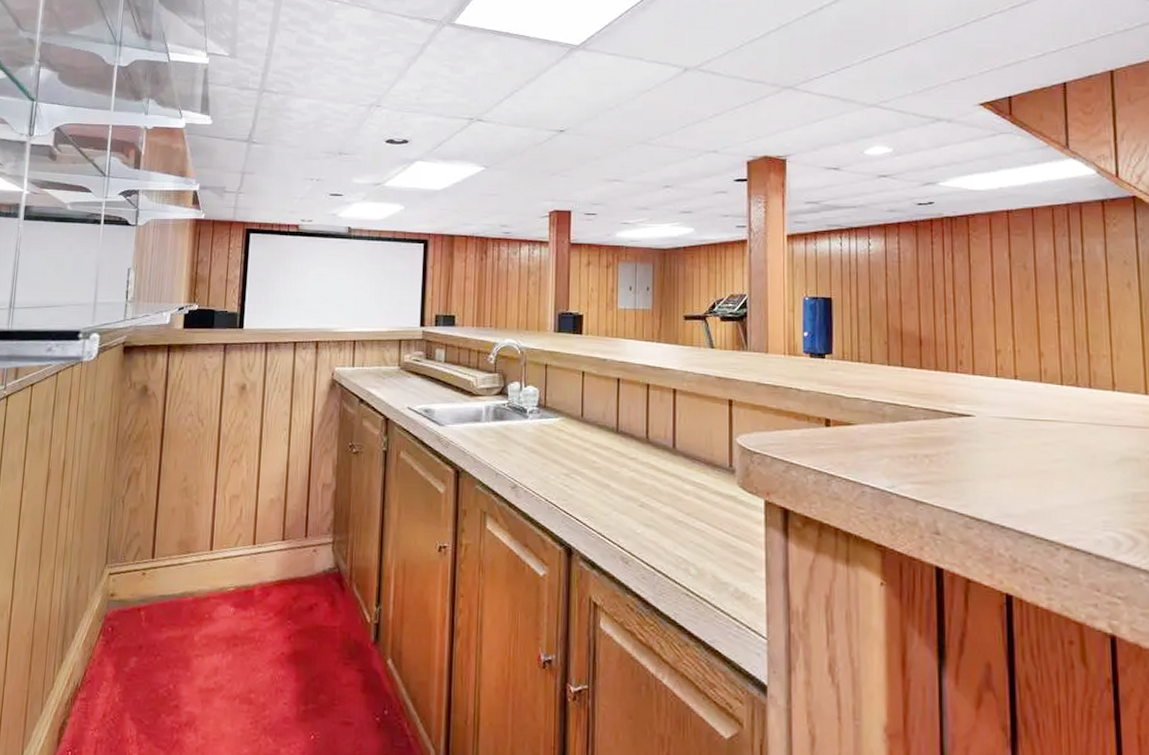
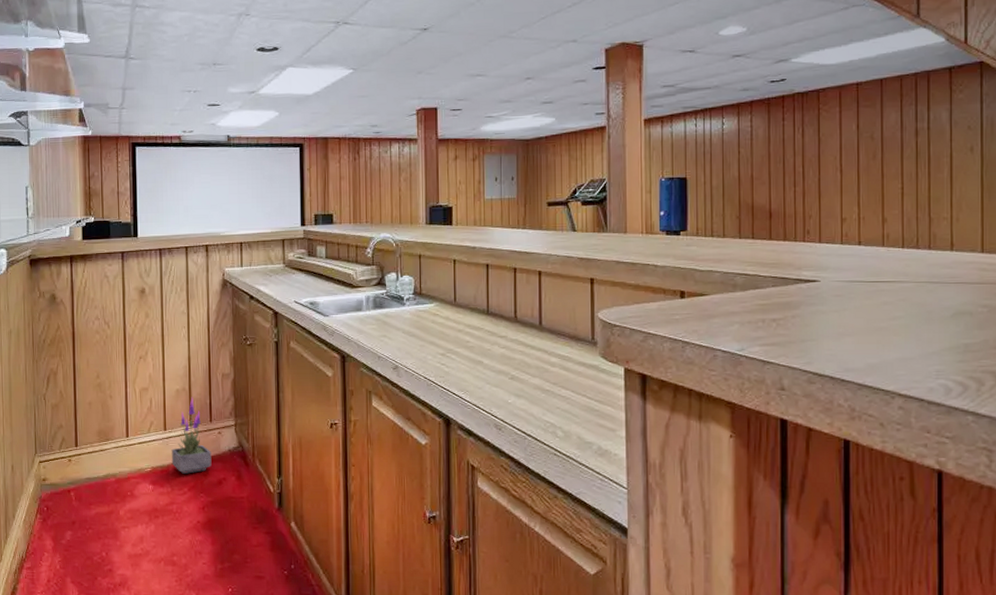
potted plant: none [258,508,304,596] -> present [171,397,212,474]

